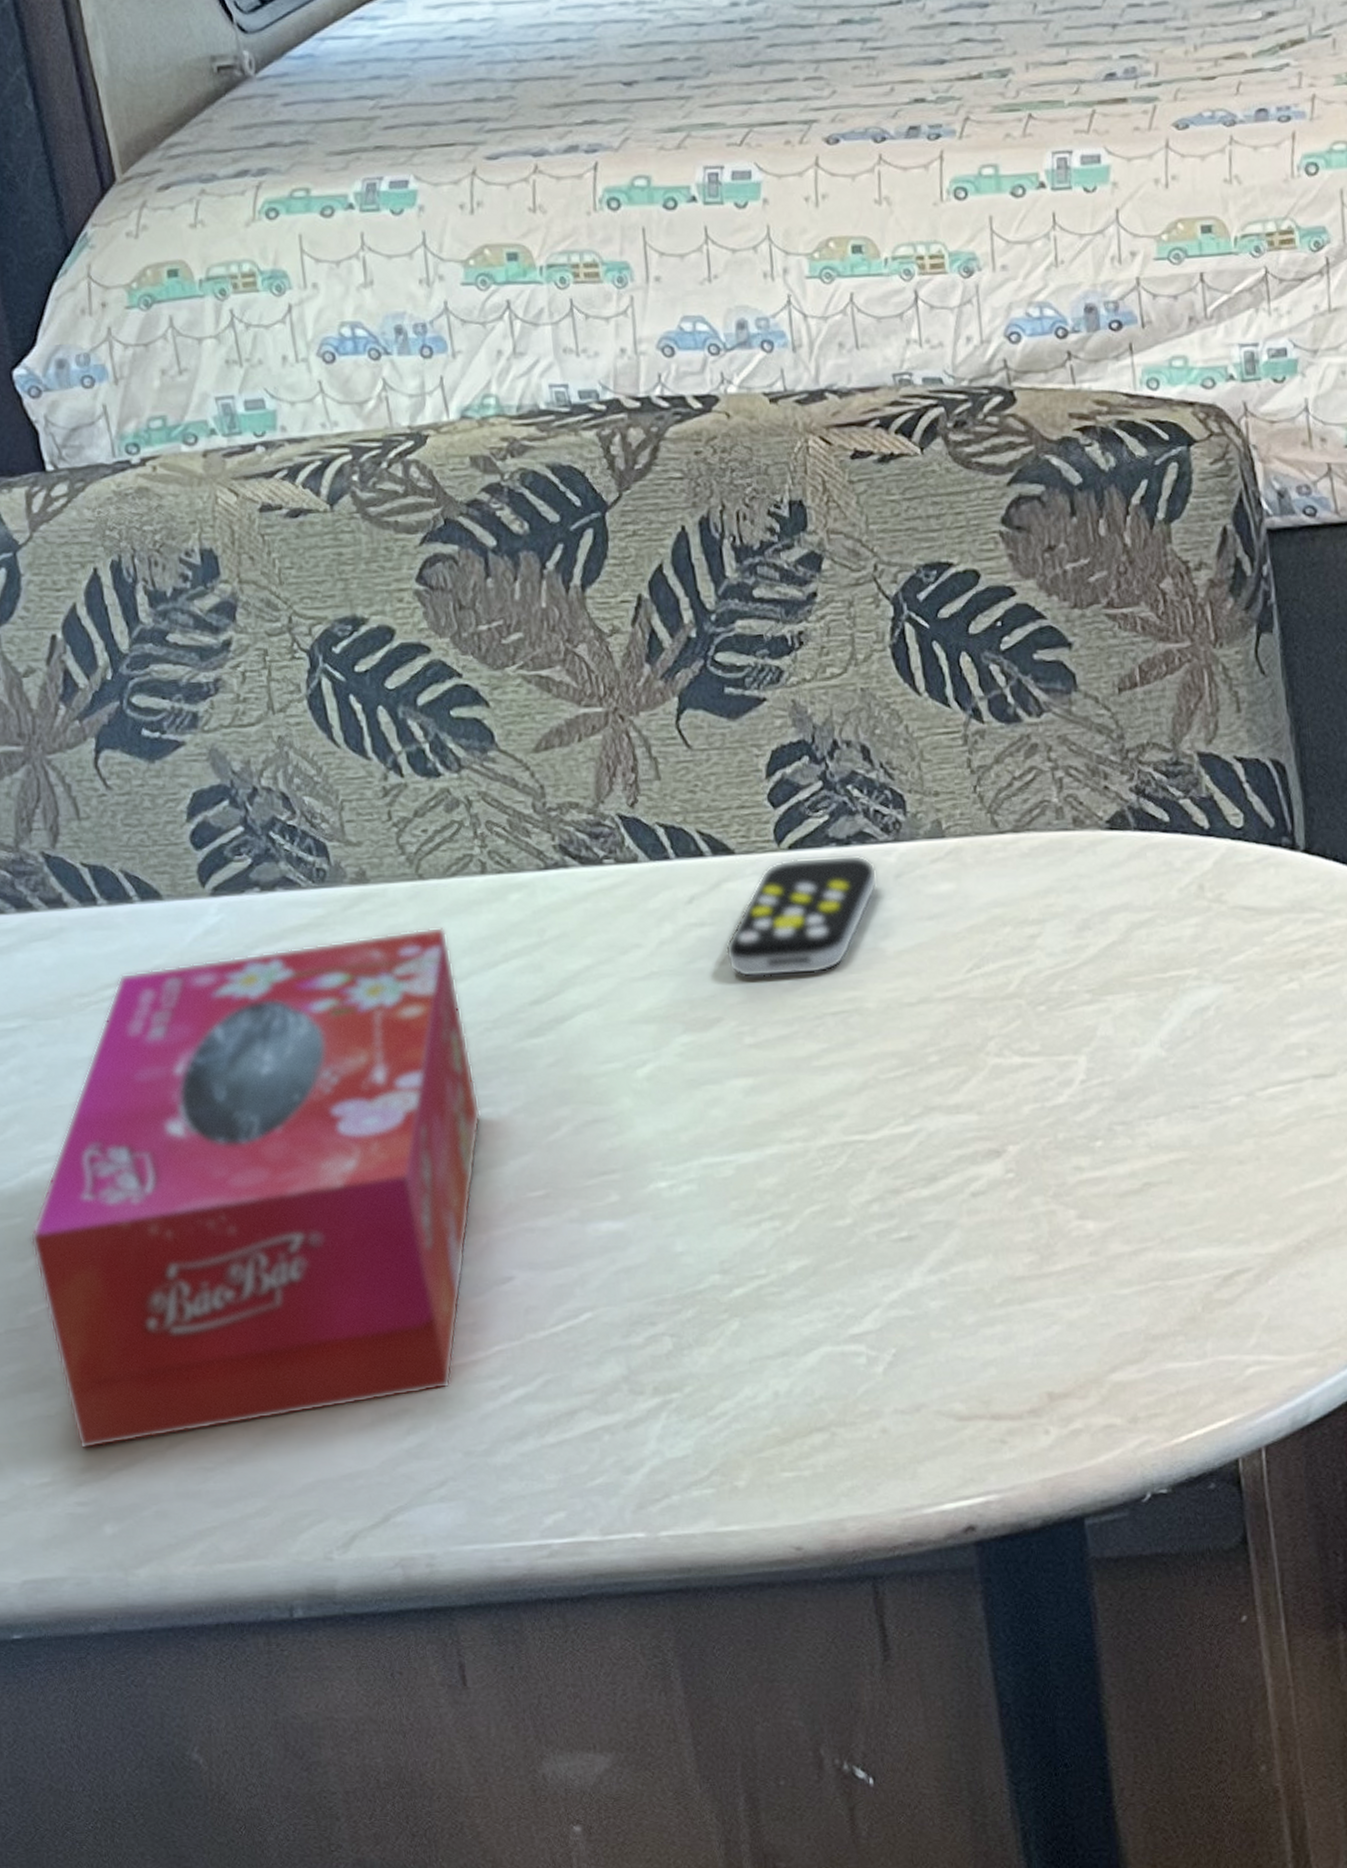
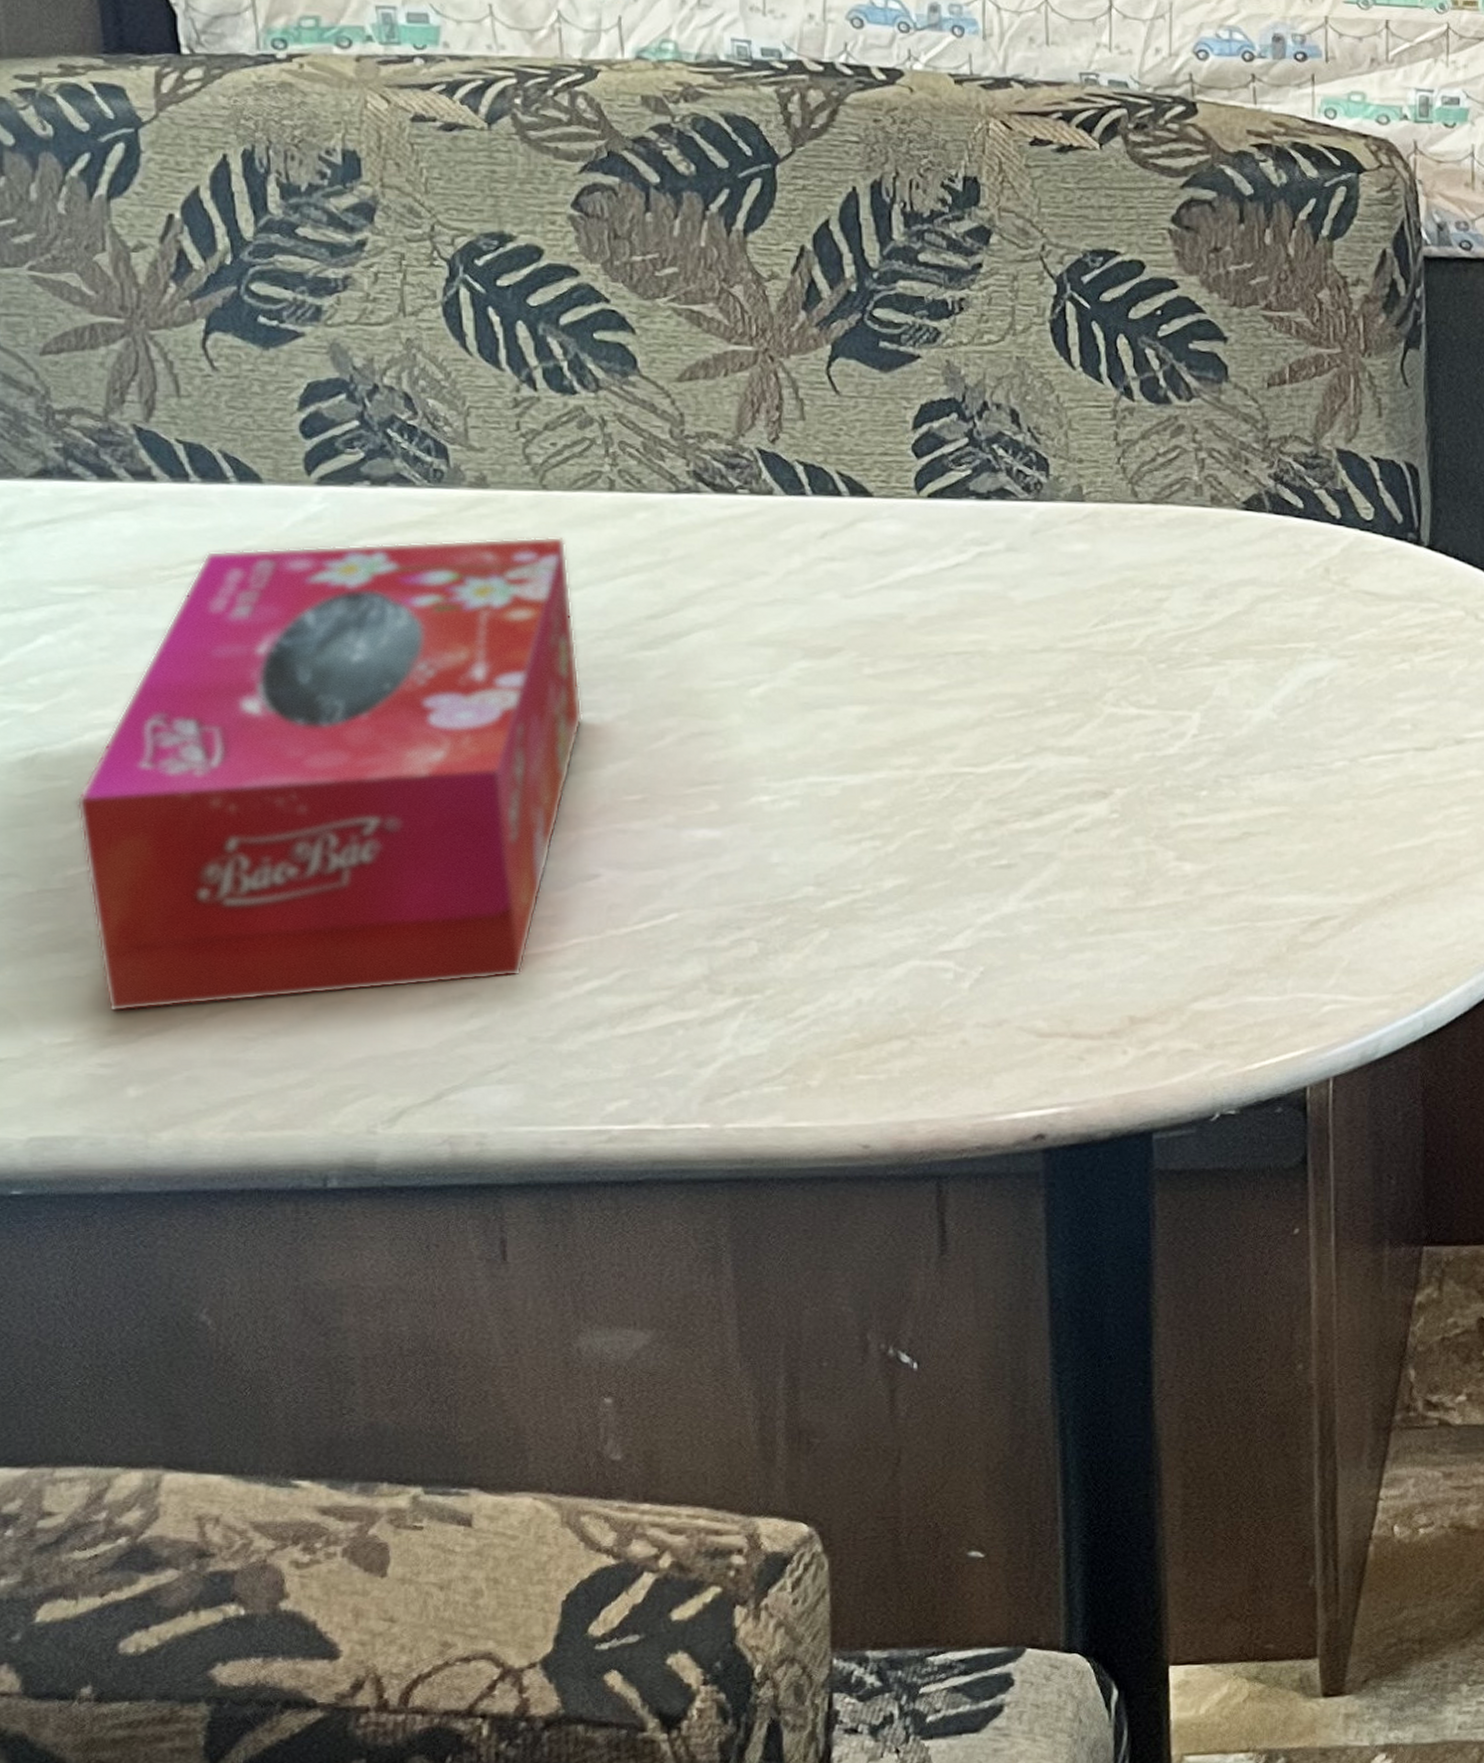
remote control: present [725,855,878,978] -> none [853,507,1014,615]

